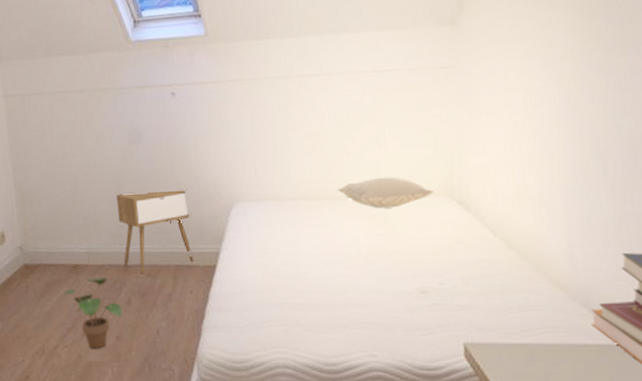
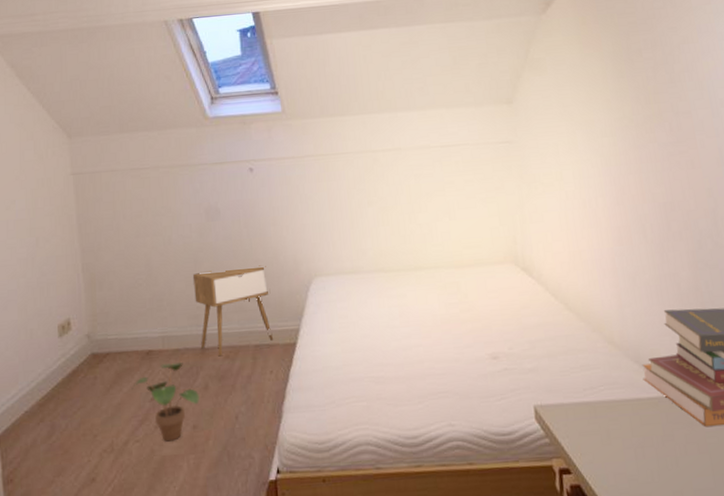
pillow: present [337,177,434,209] -> none [412,246,500,278]

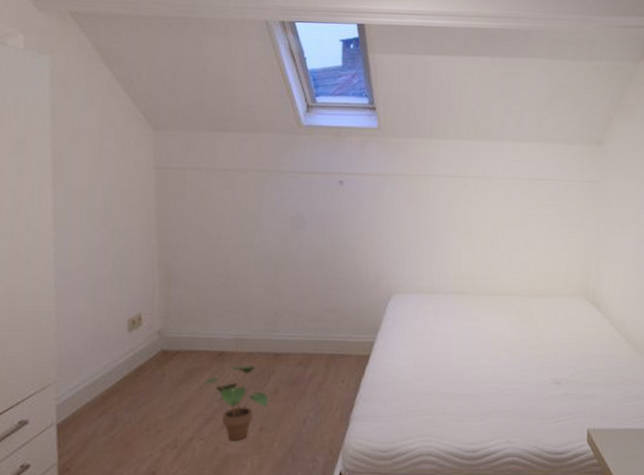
nightstand: present [193,265,274,357] -> none [272,277,349,363]

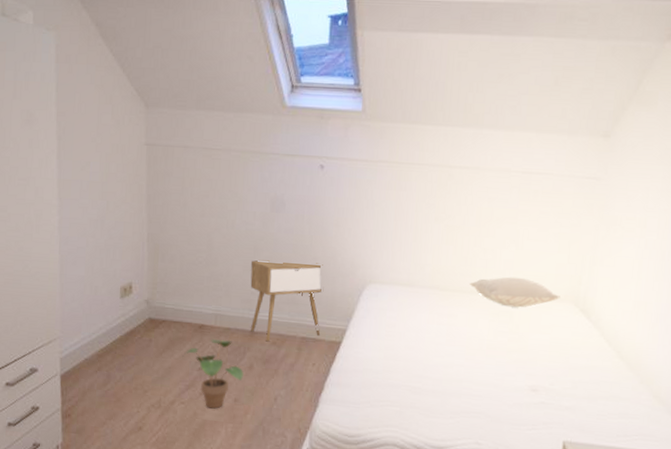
nightstand: none [272,277,349,363] -> present [250,260,324,342]
pillow: none [490,276,572,305] -> present [469,276,560,308]

